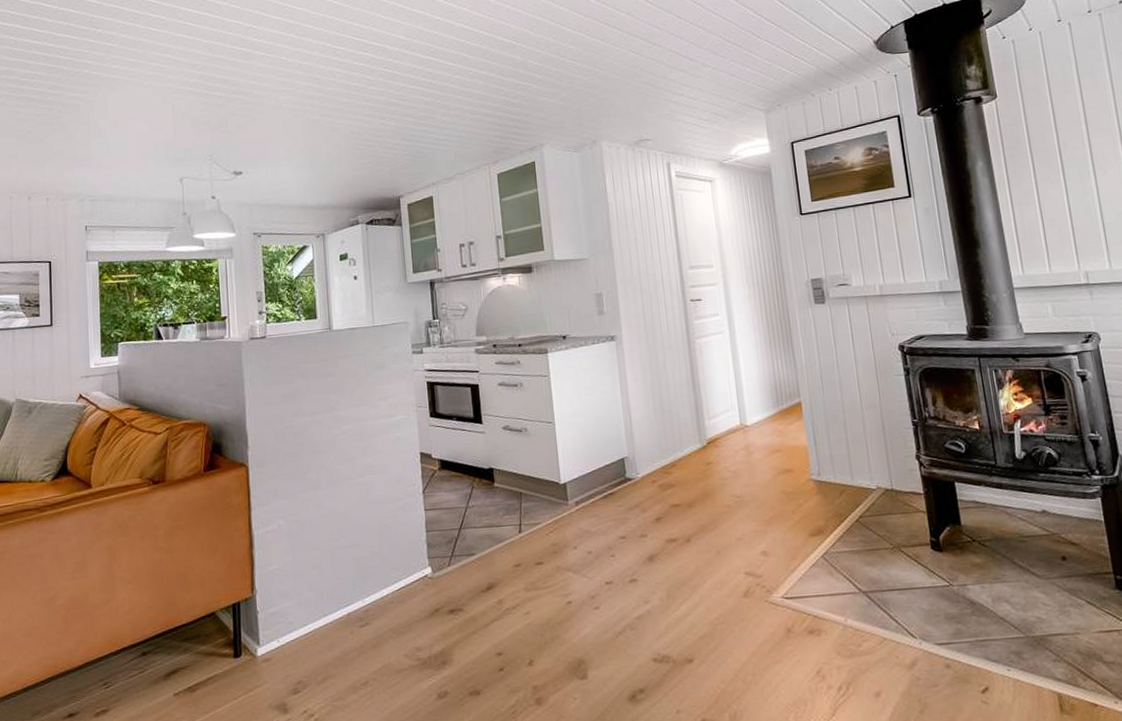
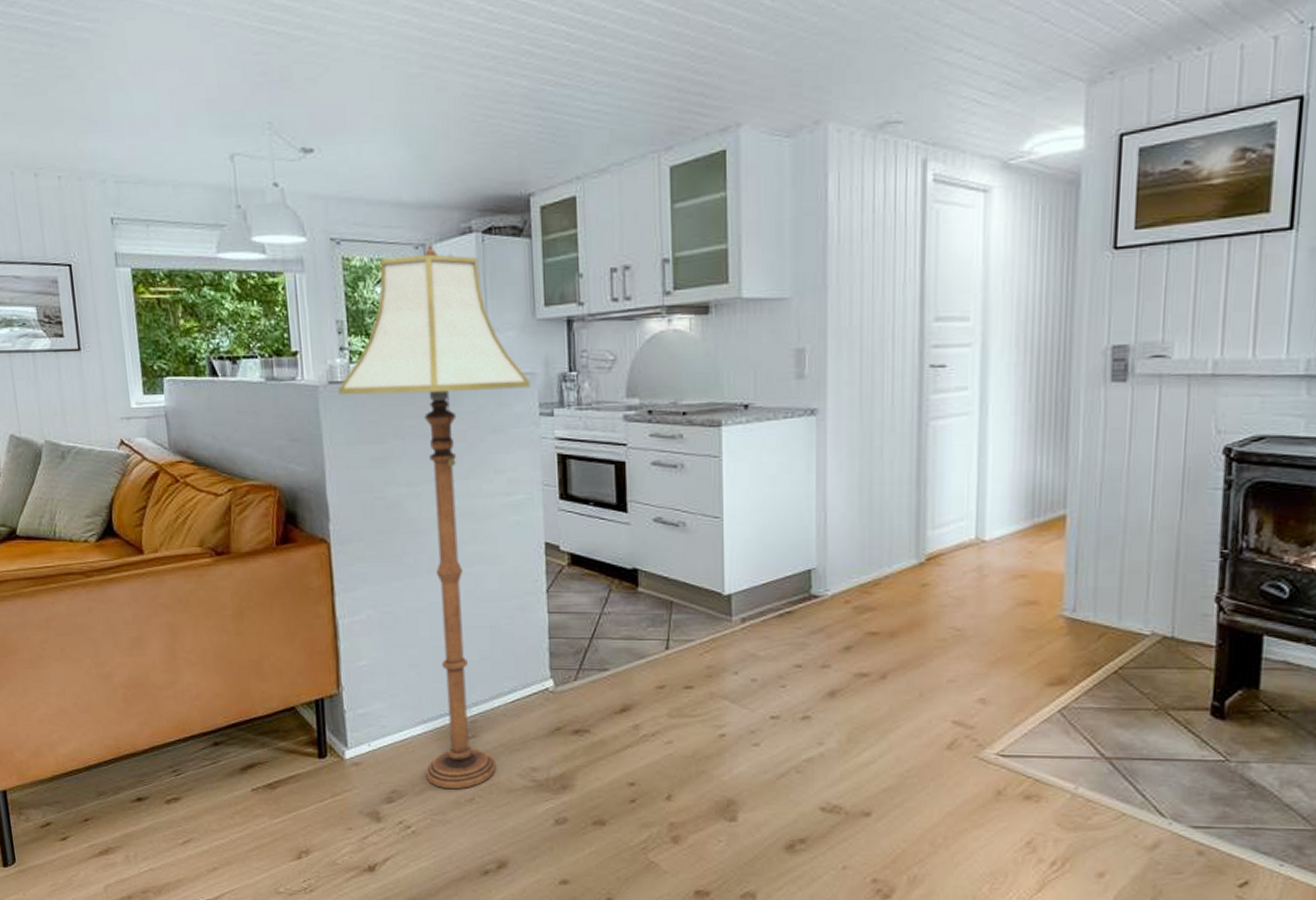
floor lamp: none [257,232,405,676] -> present [338,242,530,790]

